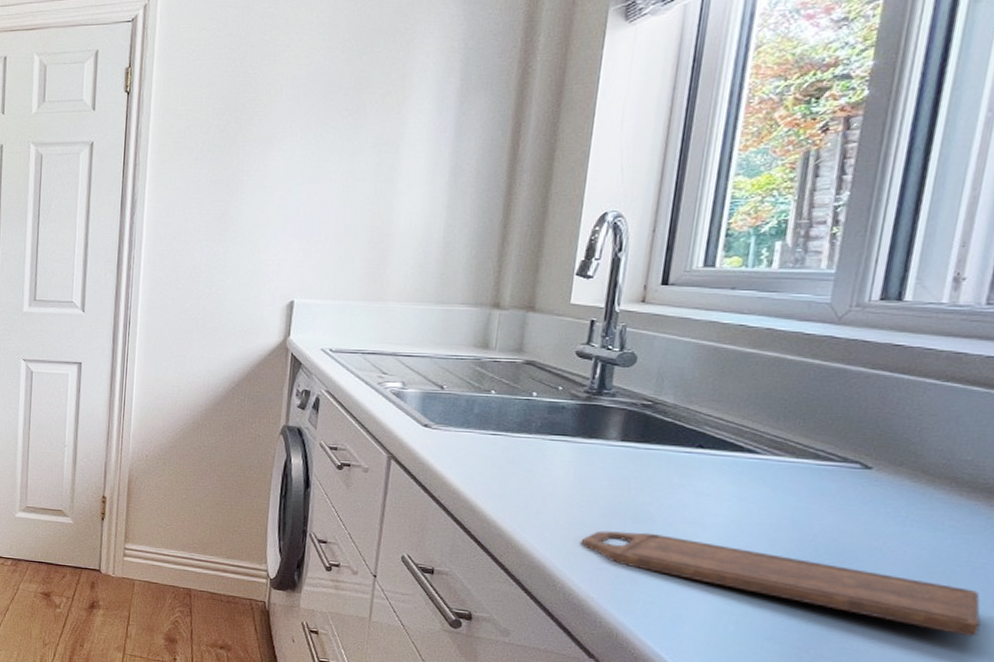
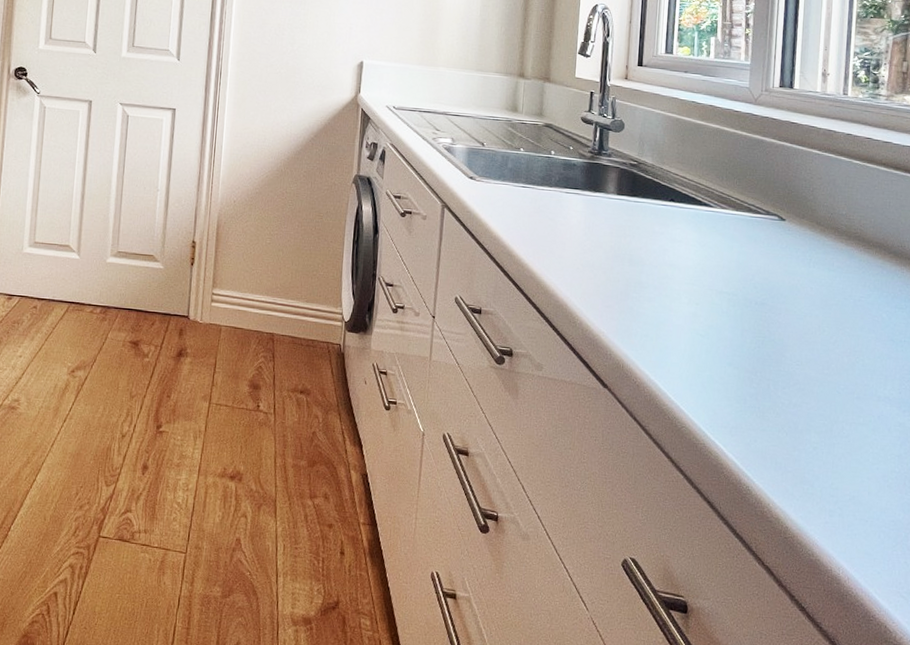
cutting board: present [580,530,981,637] -> none [592,272,863,357]

